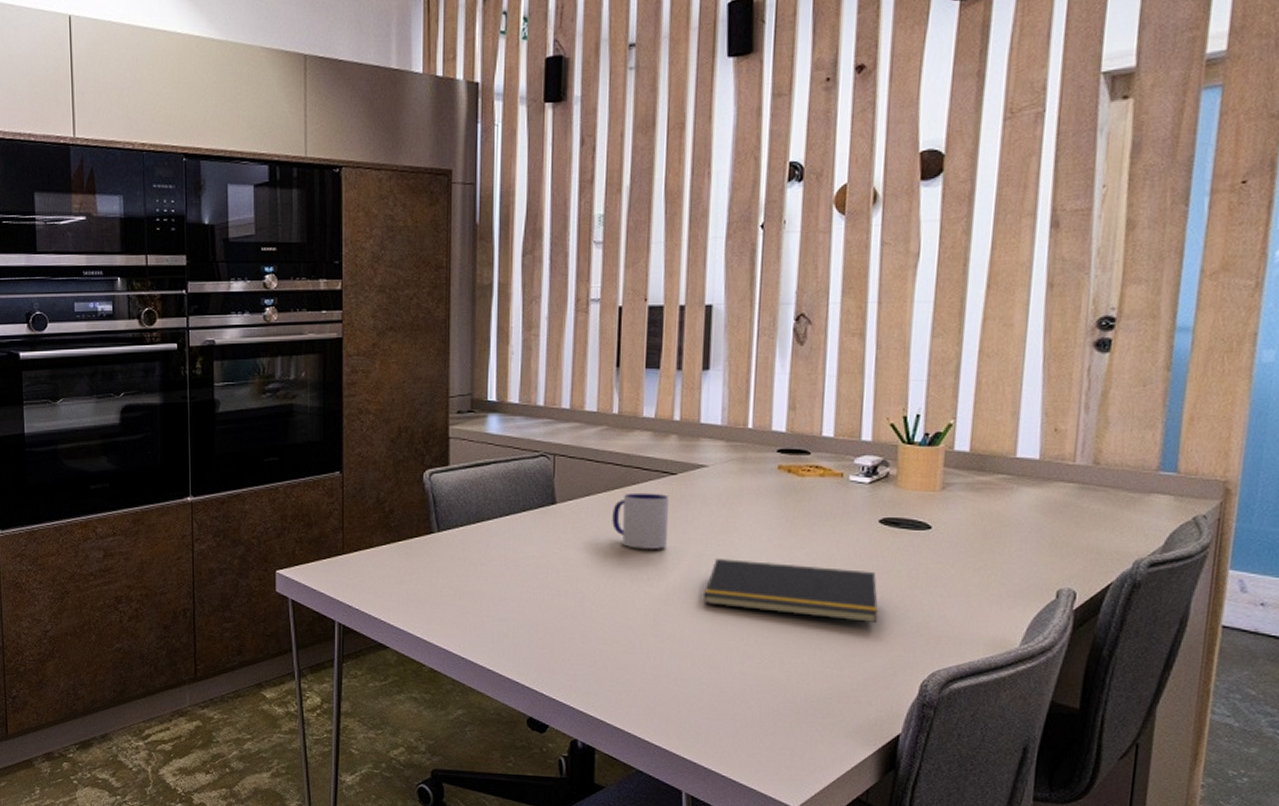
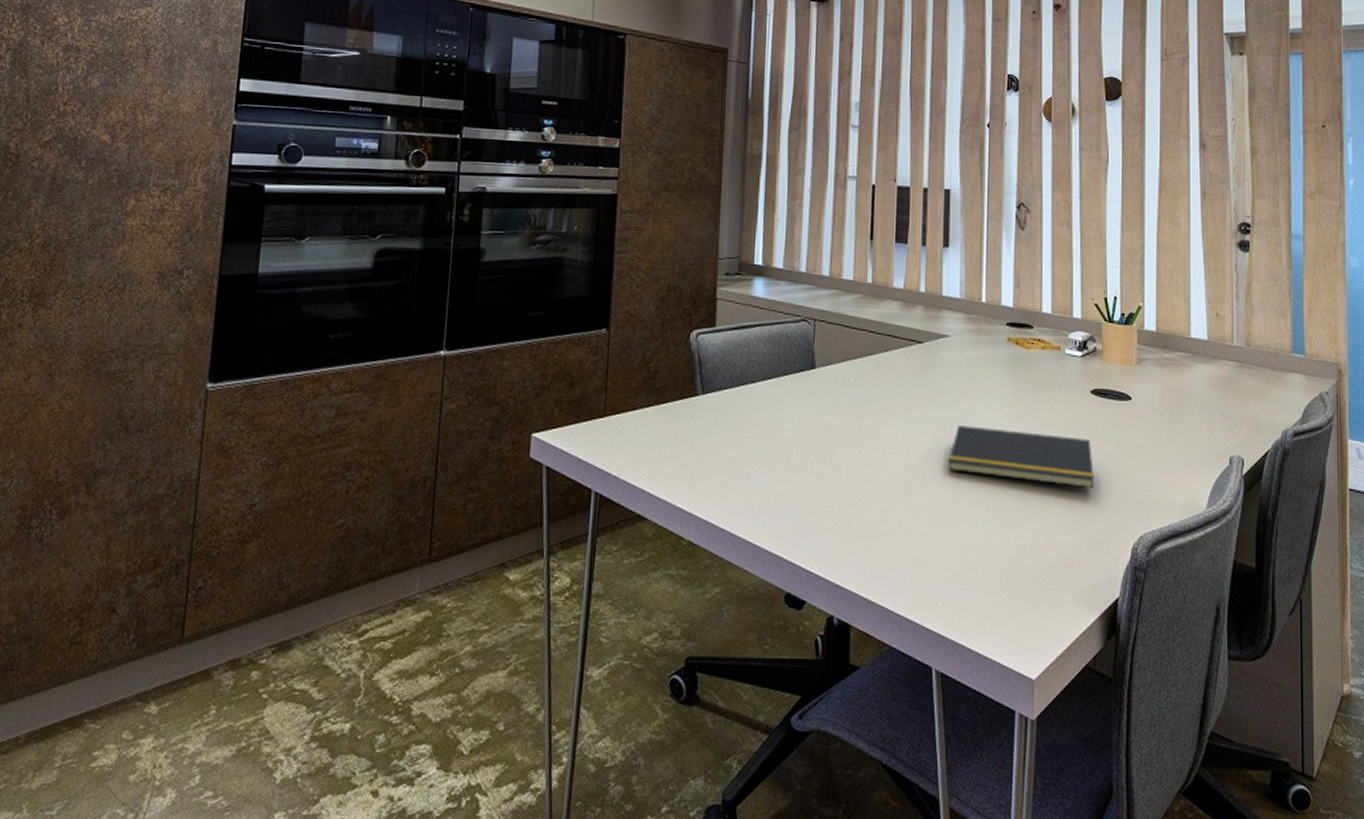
mug: present [612,492,669,549] -> none [866,359,917,415]

